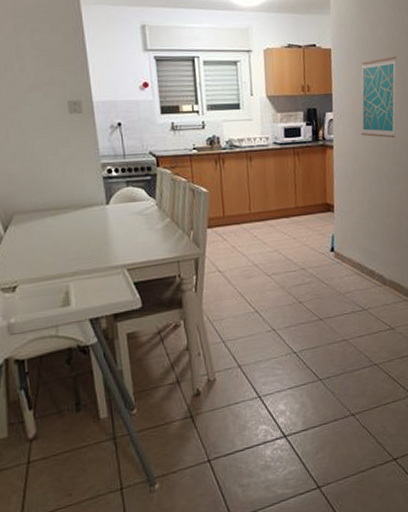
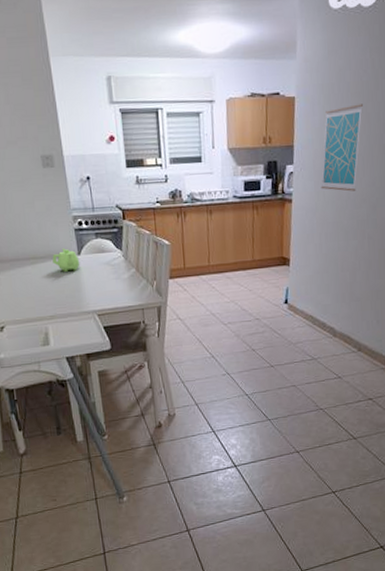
teapot: none [77,197,109,223] -> present [52,248,80,272]

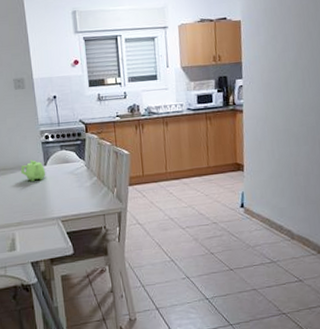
wall art: present [321,104,363,192] -> none [269,24,305,101]

